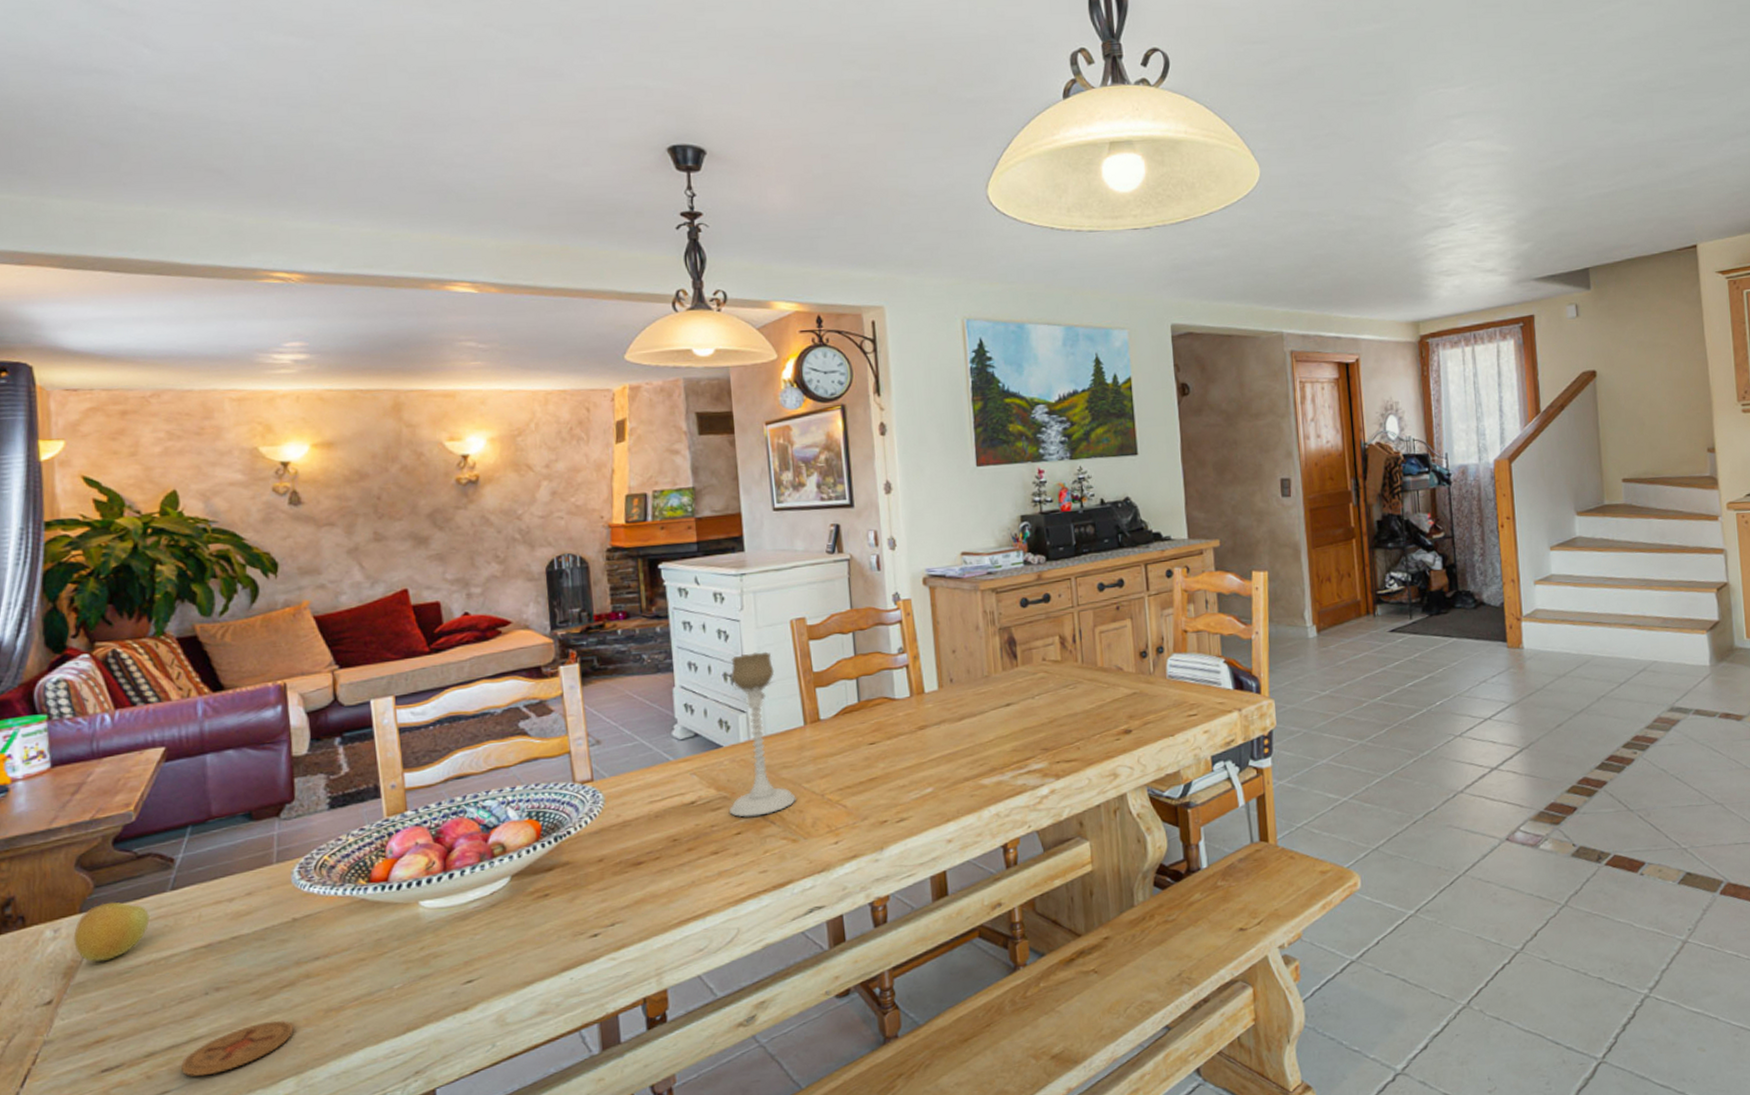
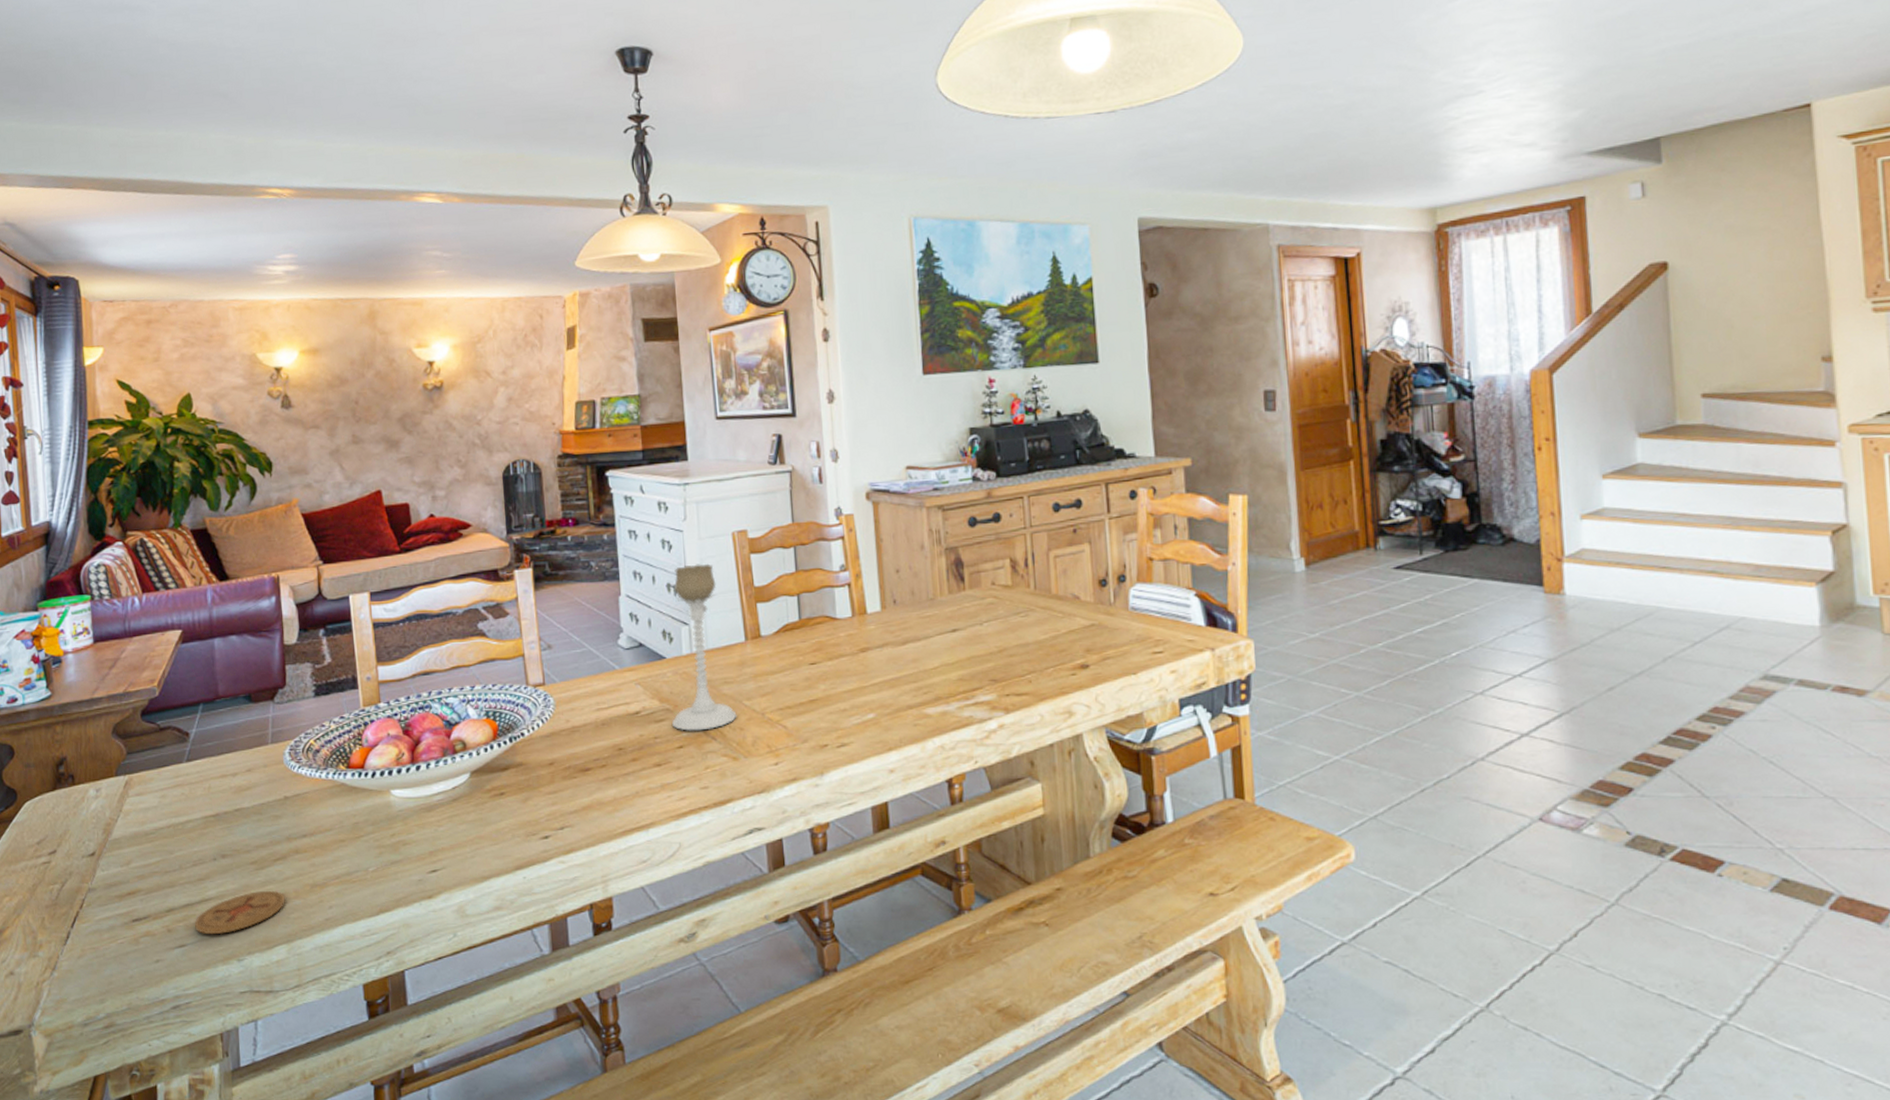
apple: present [73,902,151,962] -> none [111,768,171,821]

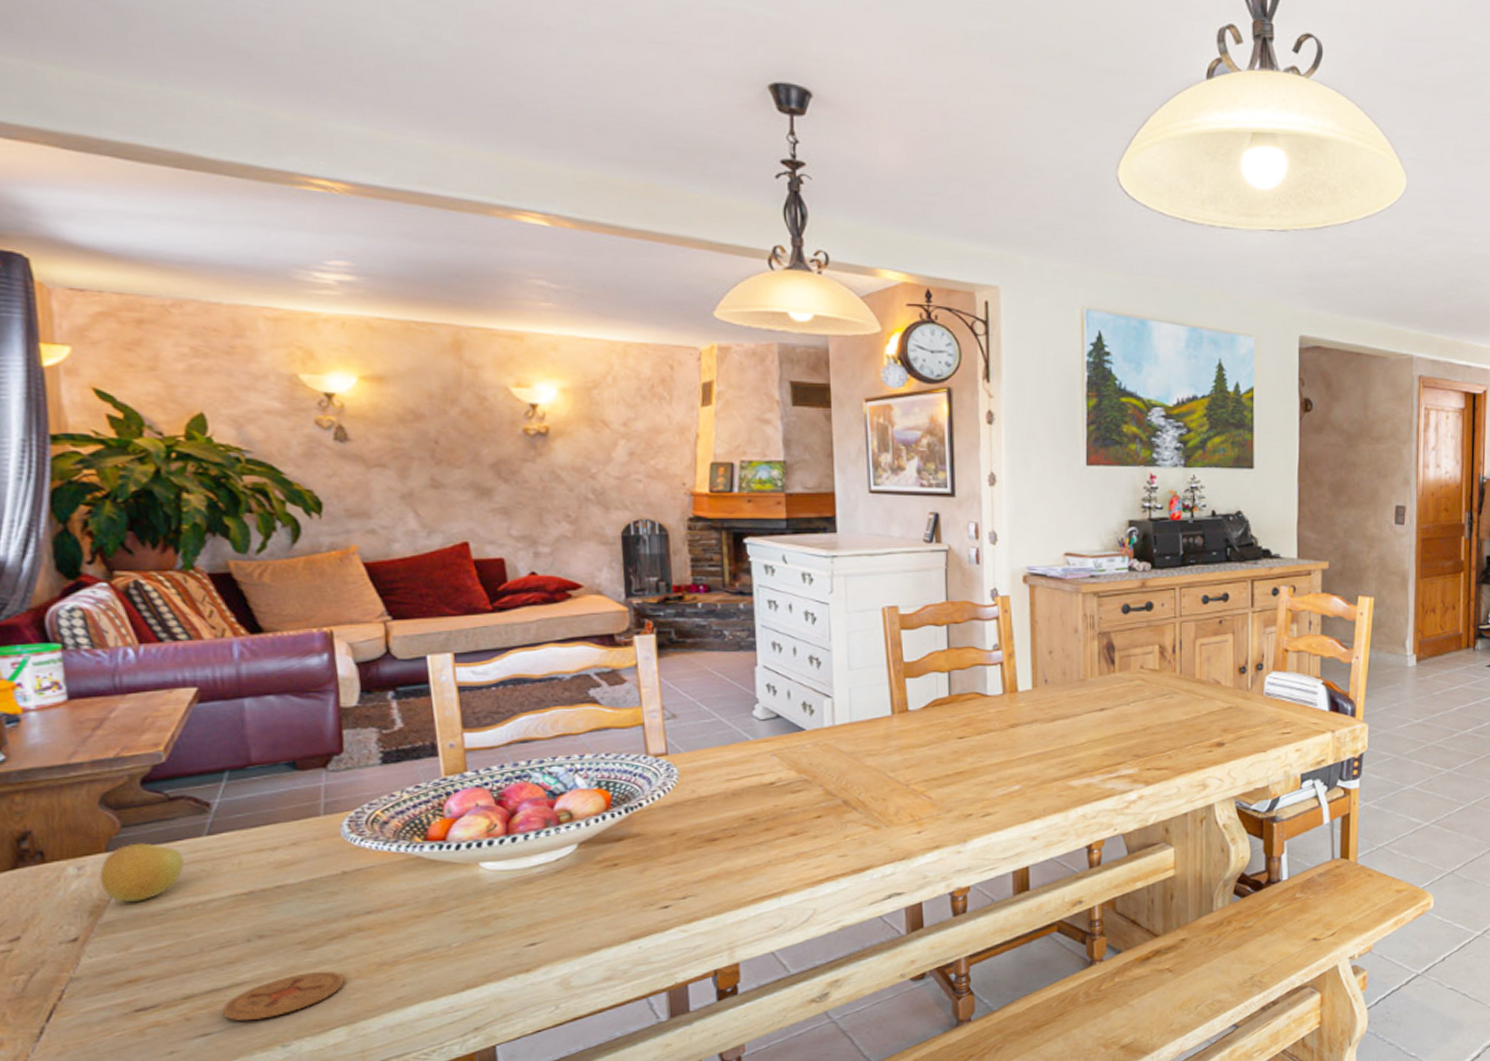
apple: none [111,768,171,821] -> present [99,843,186,902]
candle holder: present [672,563,737,731] -> none [810,637,880,802]

